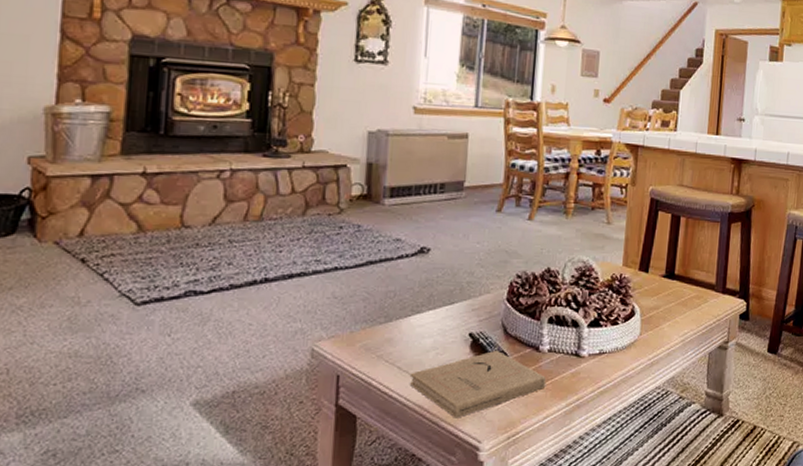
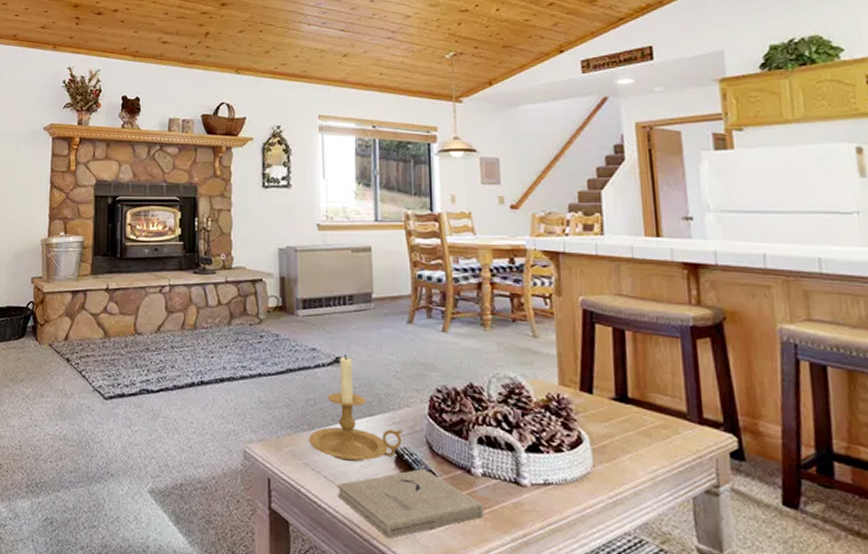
candle holder: none [385,243,481,349] -> present [309,354,404,462]

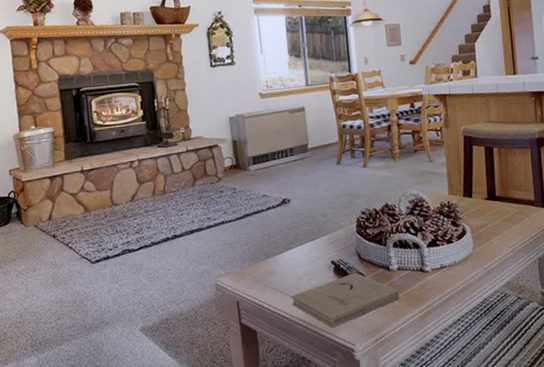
candle holder: present [309,354,404,462] -> none [266,195,339,278]

